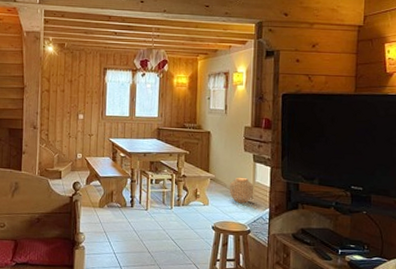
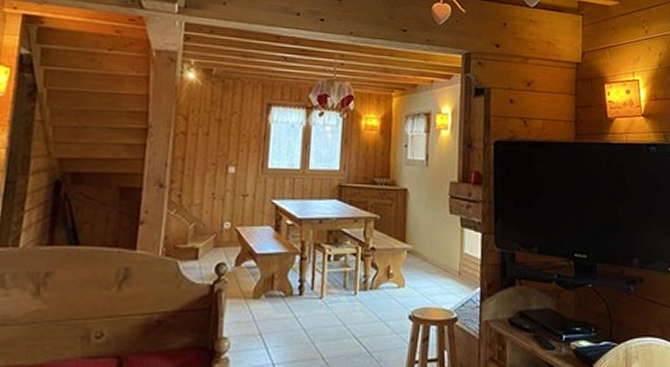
woven basket: present [230,177,253,204] -> none [431,247,461,282]

